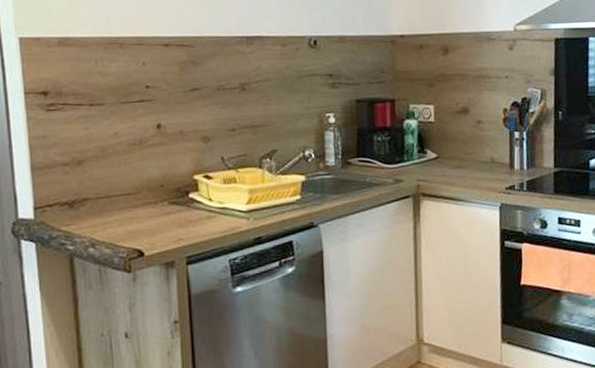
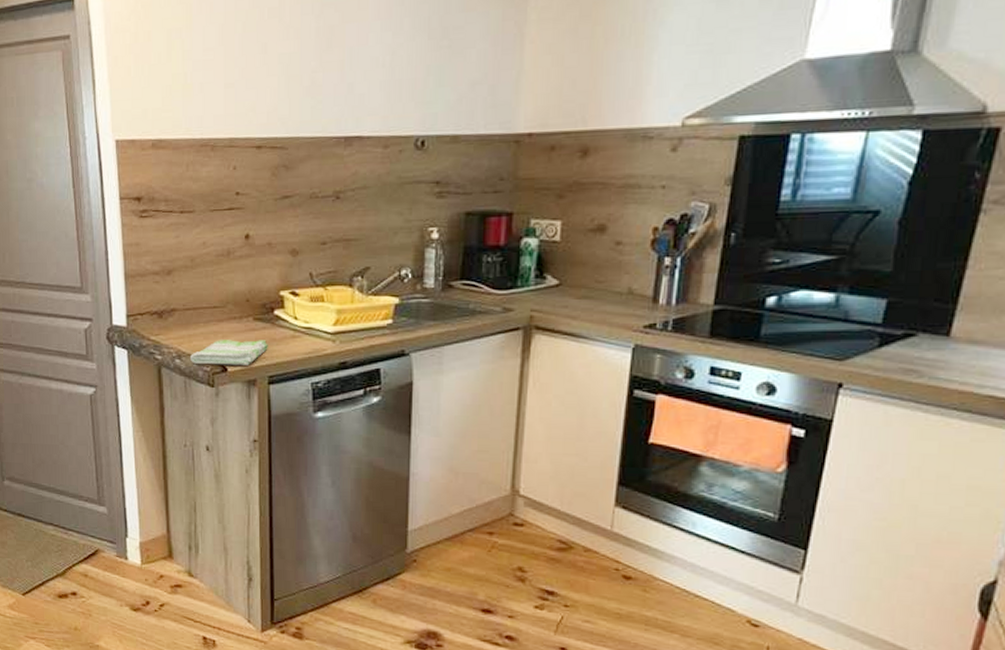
dish towel: none [104,222,185,251] -> present [189,340,268,366]

